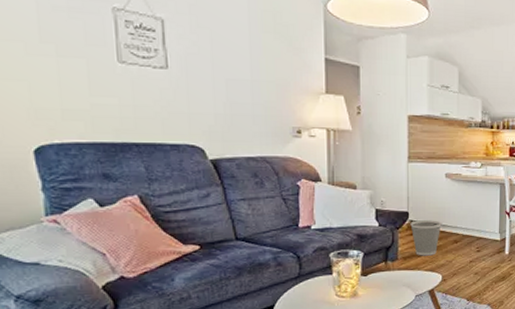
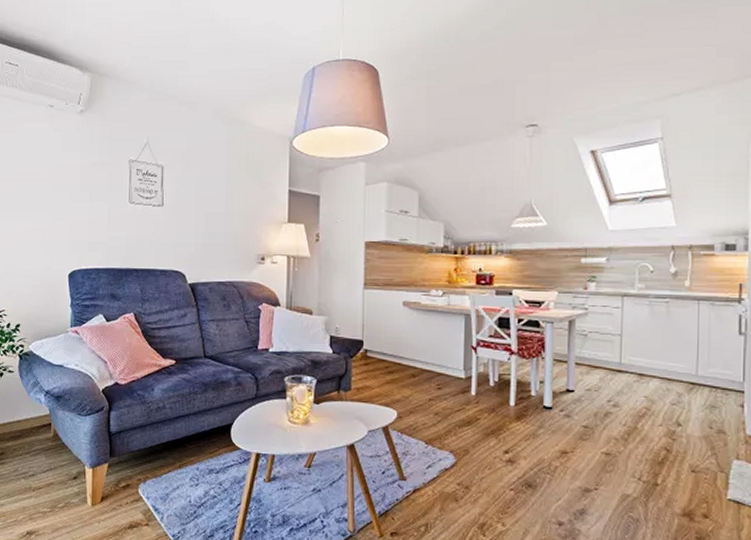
wastebasket: present [410,220,442,256] -> none [364,350,398,389]

